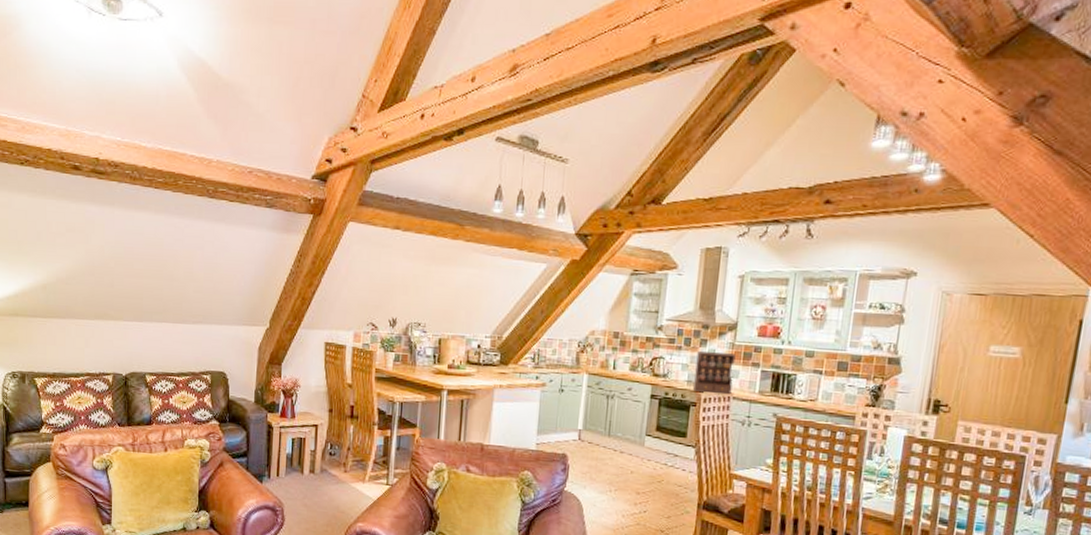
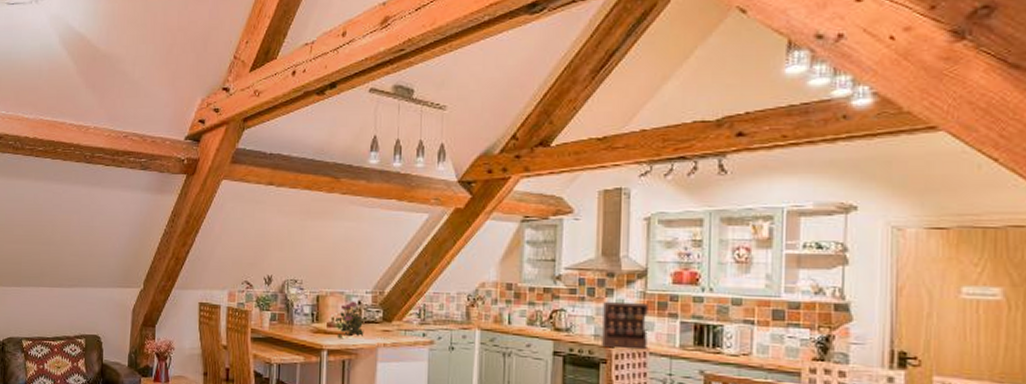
flower bouquet: none [456,344,486,380] -> present [336,301,368,339]

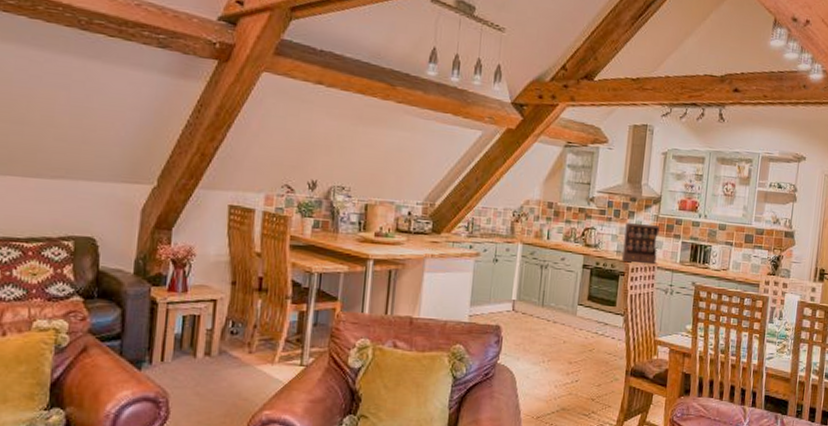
flower bouquet: present [336,301,368,339] -> none [384,211,417,249]

